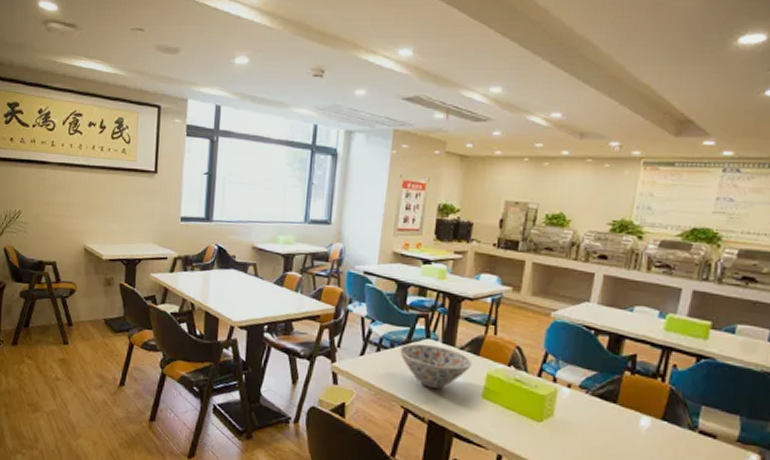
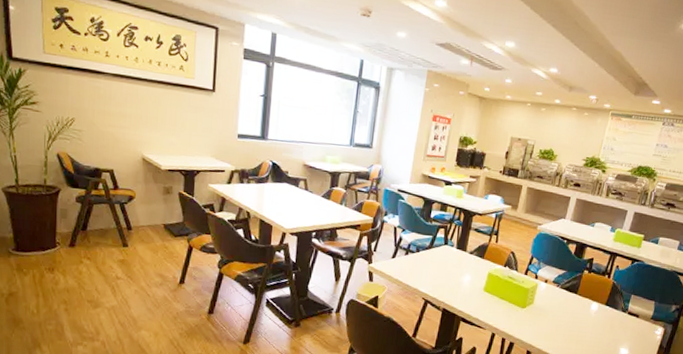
bowl: present [399,343,473,389] -> none [423,249,479,284]

